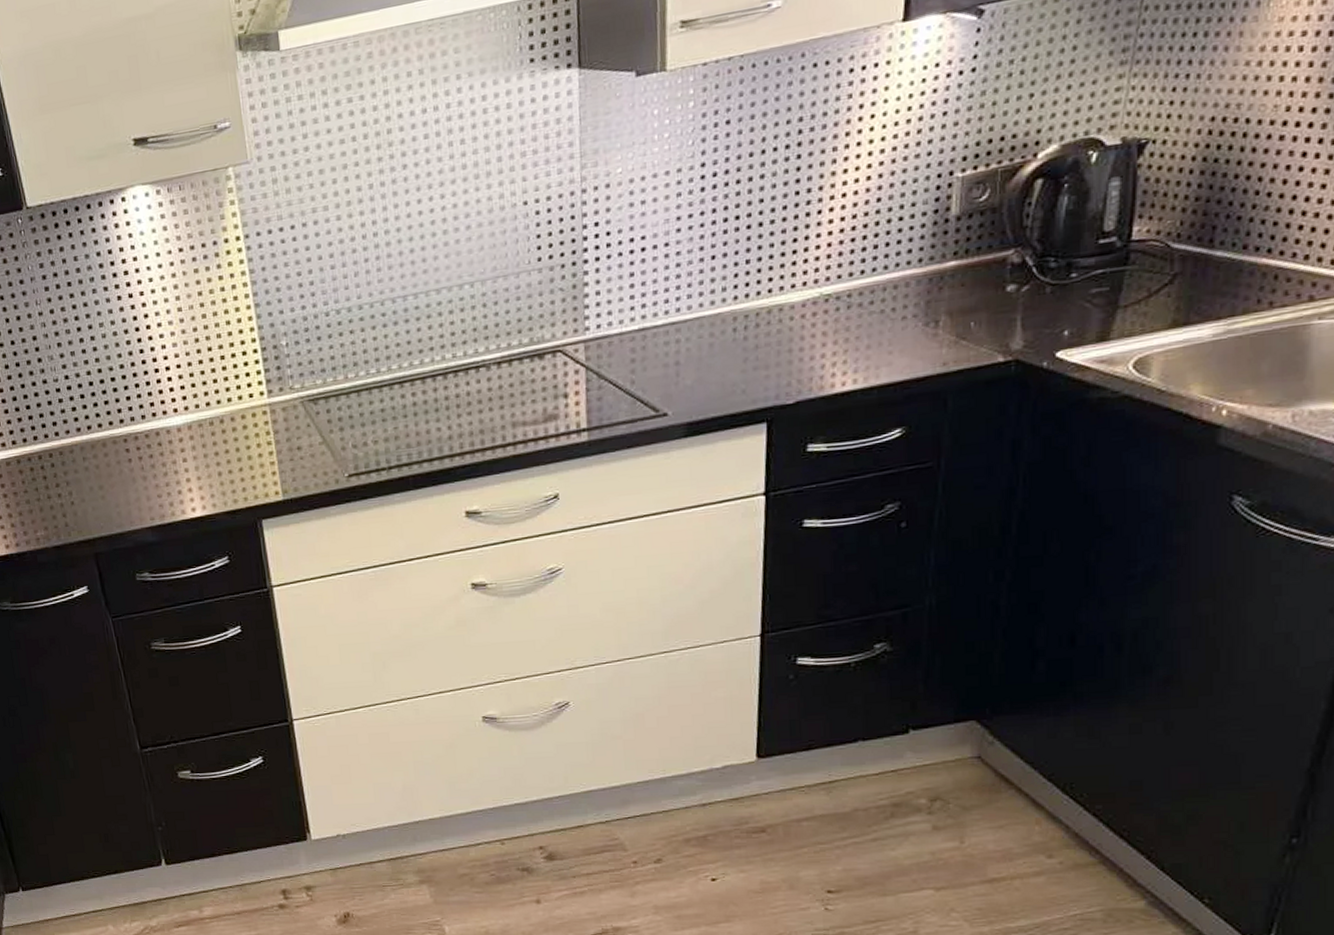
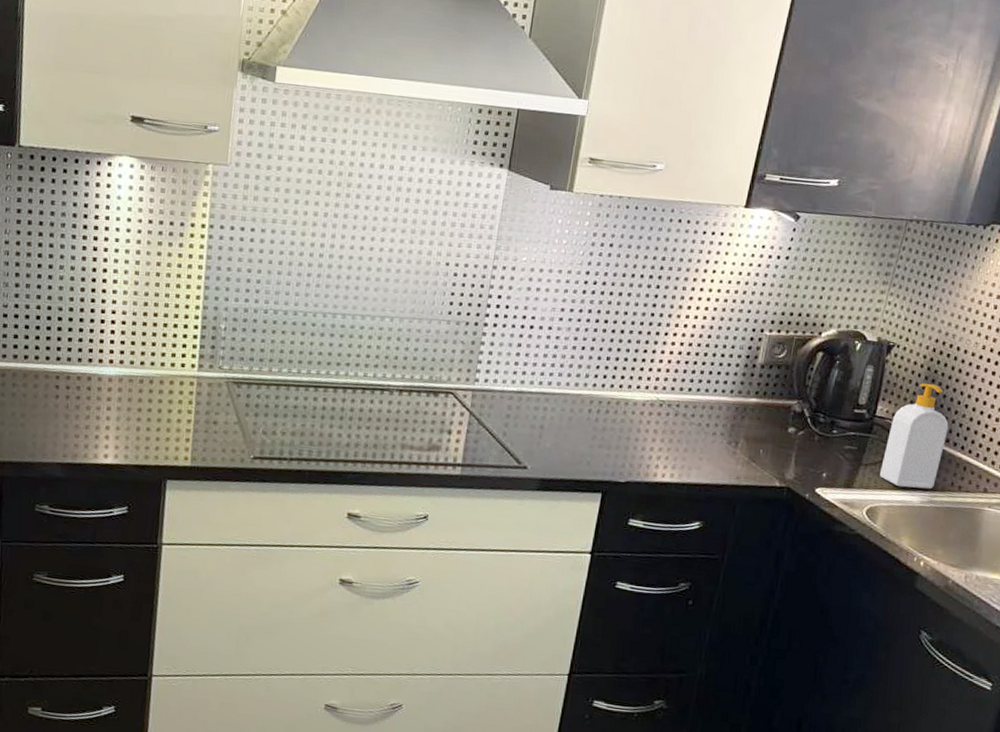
soap bottle: none [1146,177,1244,324] -> present [879,383,949,490]

